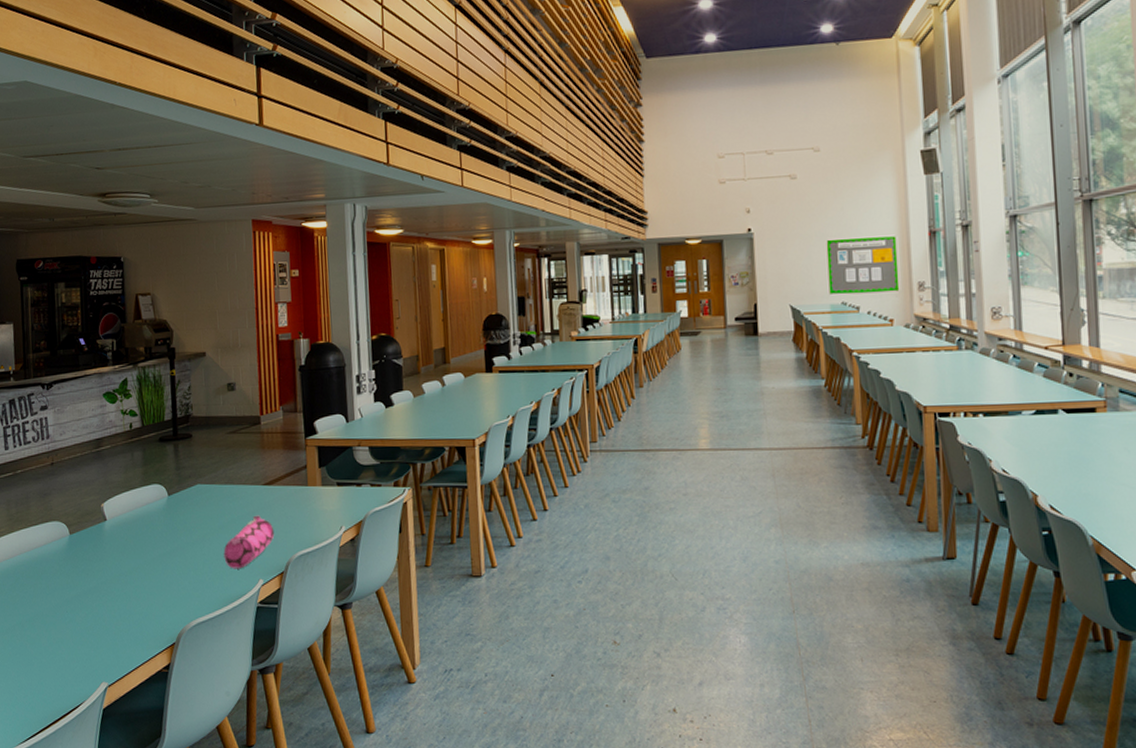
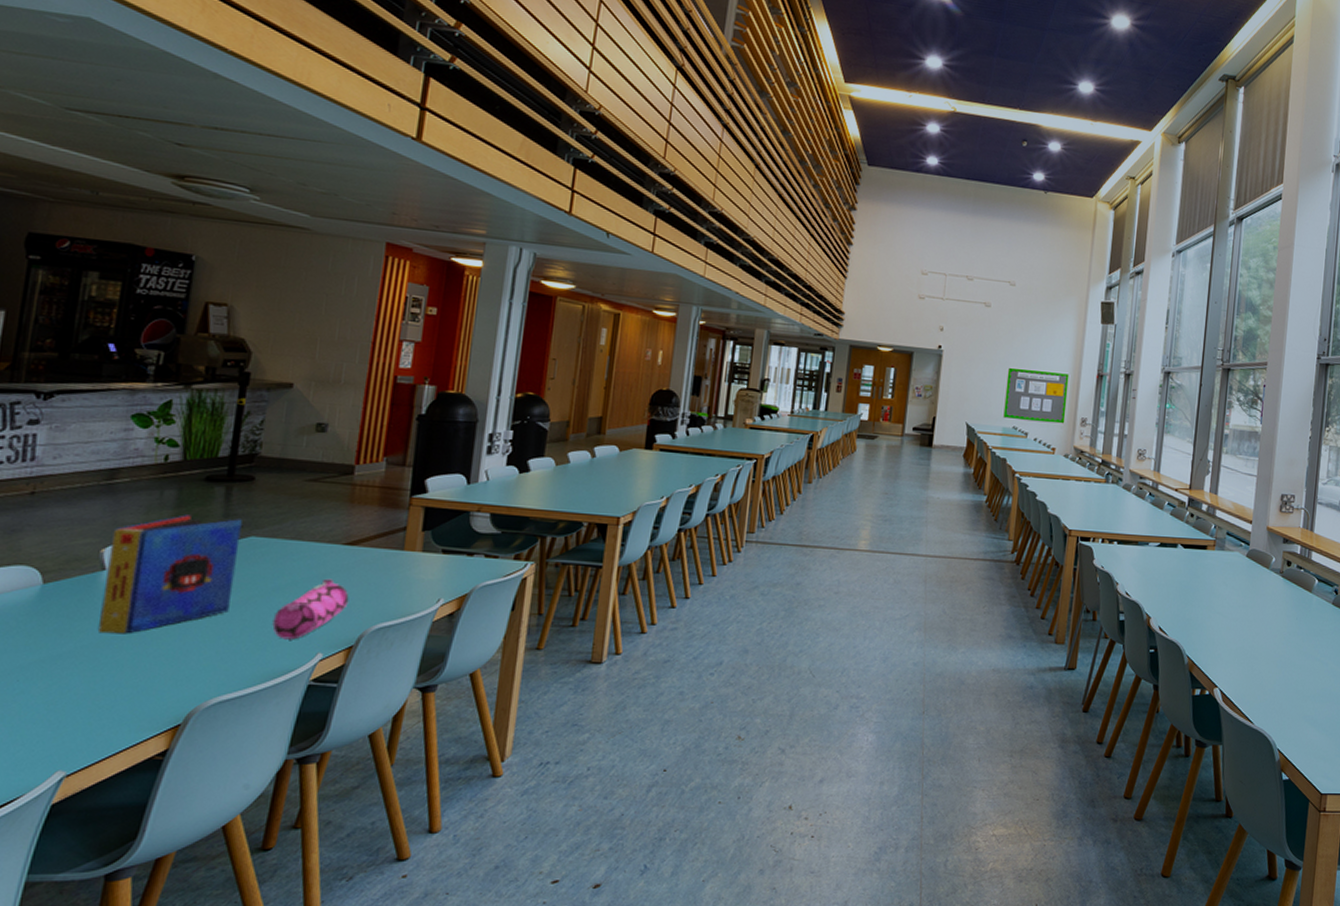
book: none [106,470,192,572] -> present [97,514,242,634]

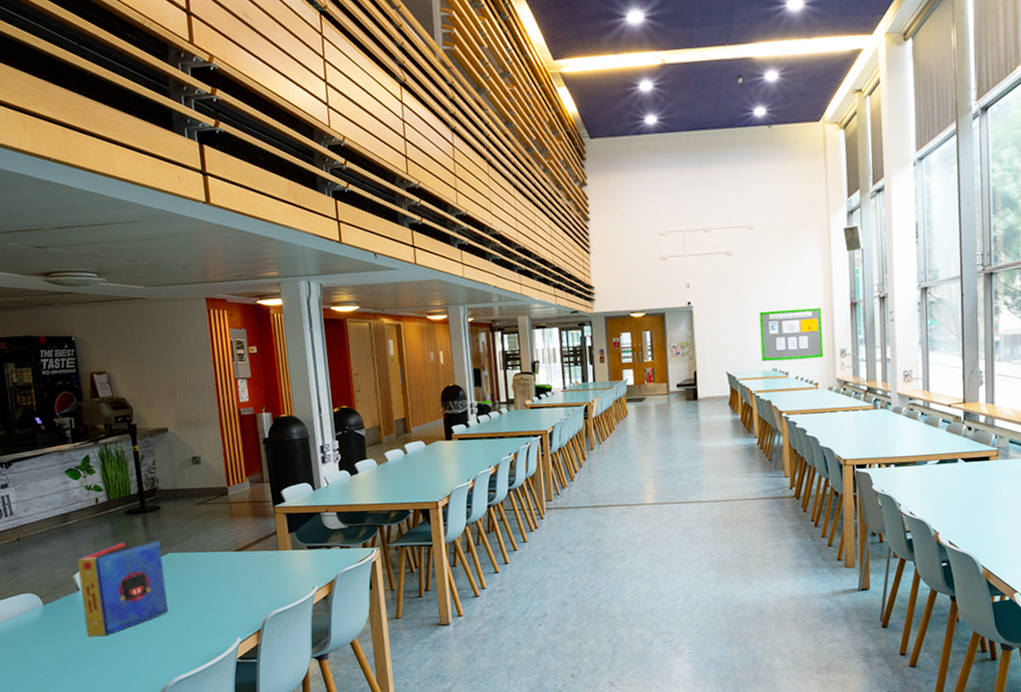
pencil case: present [272,578,349,640] -> none [200,579,250,629]

